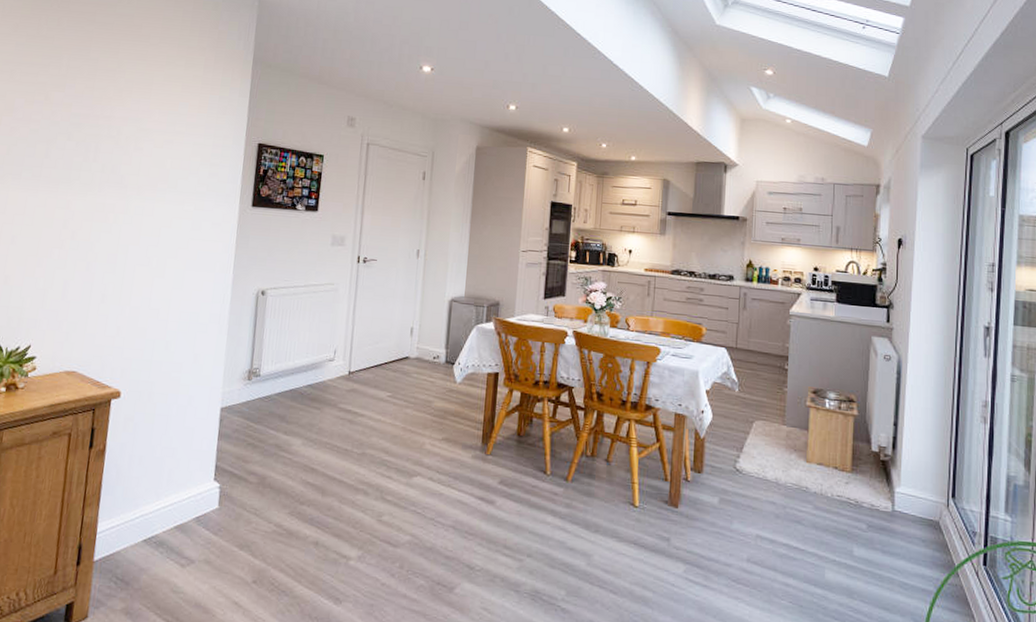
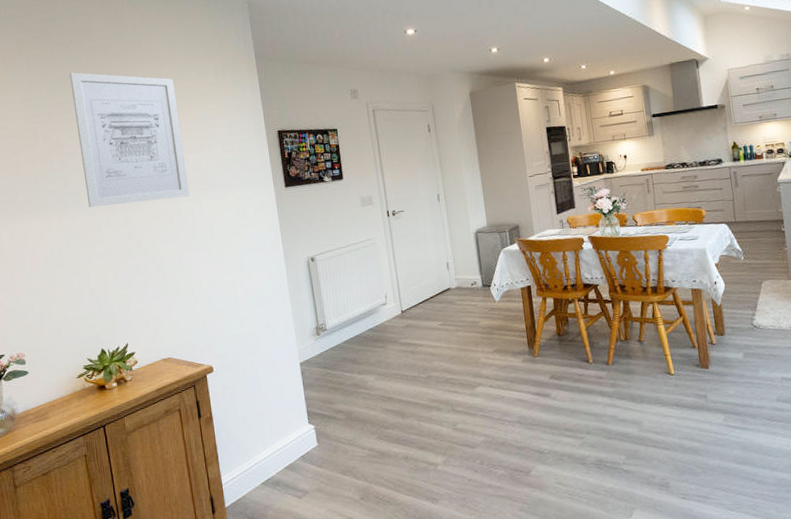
wall art: none [28,32,158,194] -> present [70,72,190,207]

